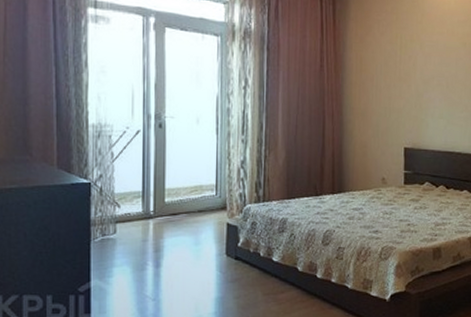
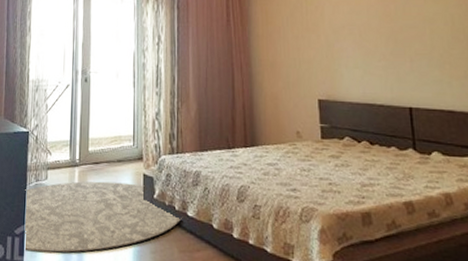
rug: none [89,232,268,308] -> present [23,181,183,253]

